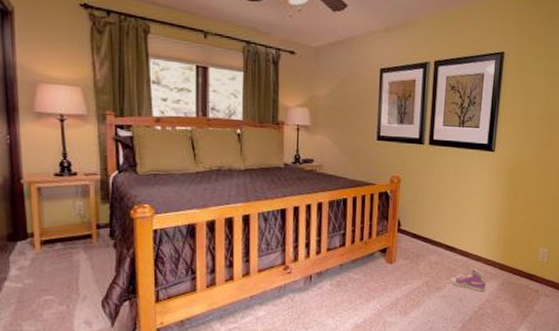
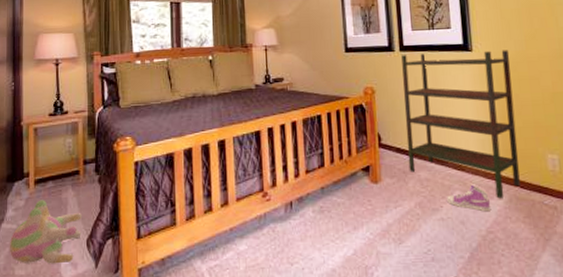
plush toy: none [14,261,97,322] -> present [9,200,83,264]
bookshelf: none [421,148,527,282] -> present [401,50,520,199]

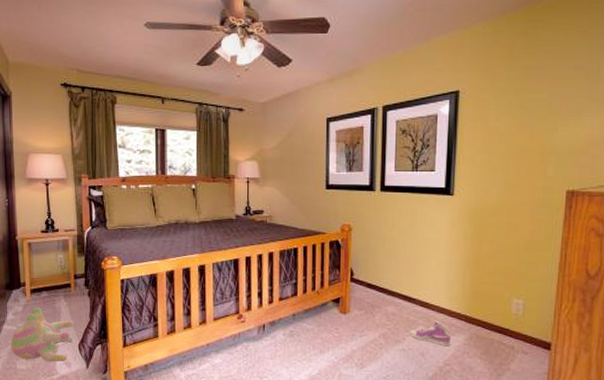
bookshelf: present [401,50,520,199] -> none [377,195,491,336]

